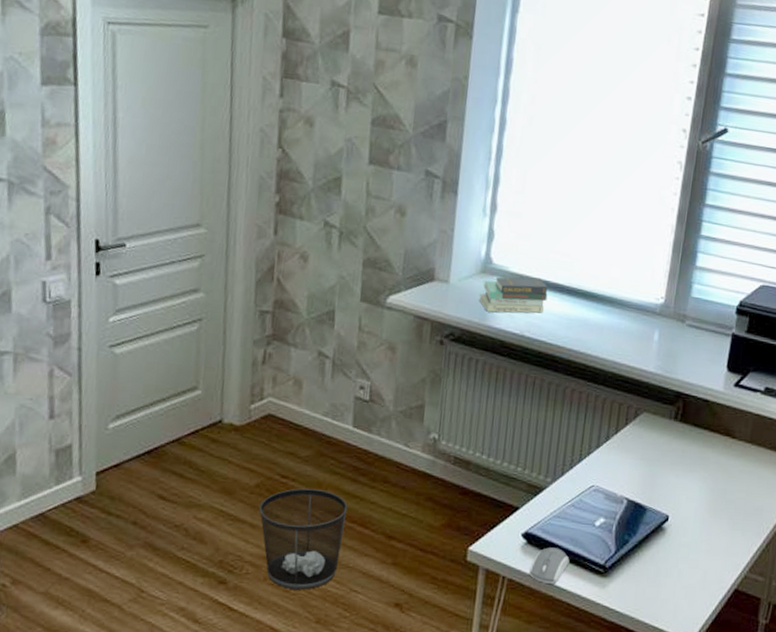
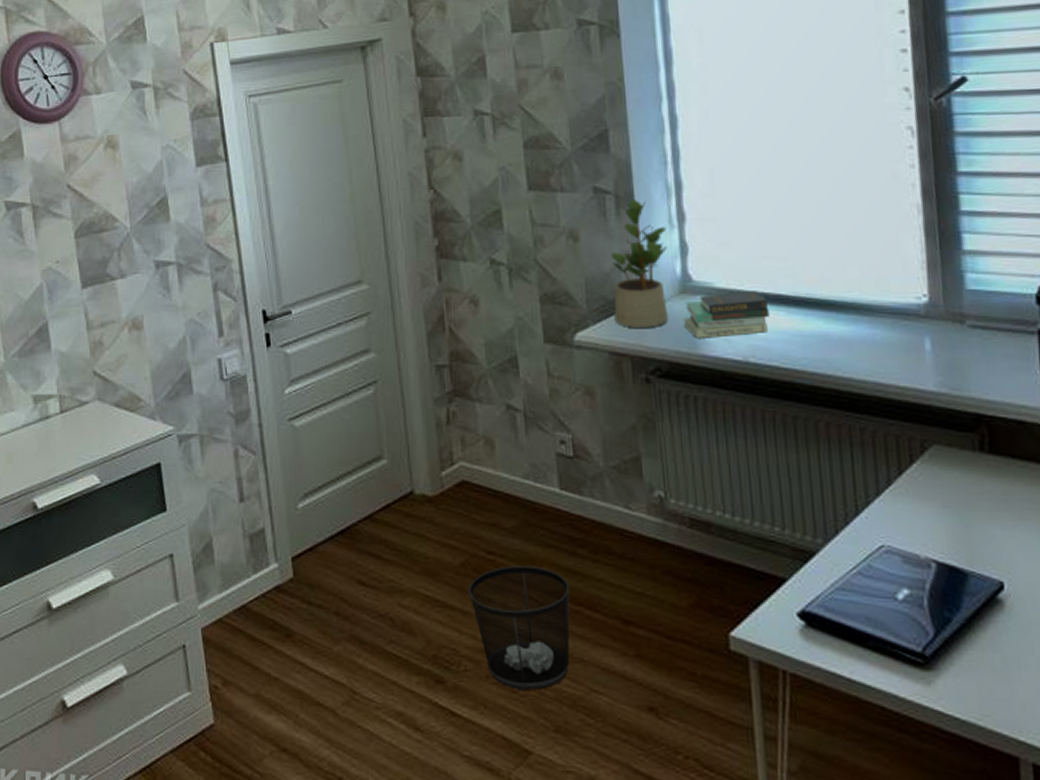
potted plant: none [423,186,480,299] -> present [610,199,669,328]
computer mouse: present [529,547,570,584] -> none [817,630,872,680]

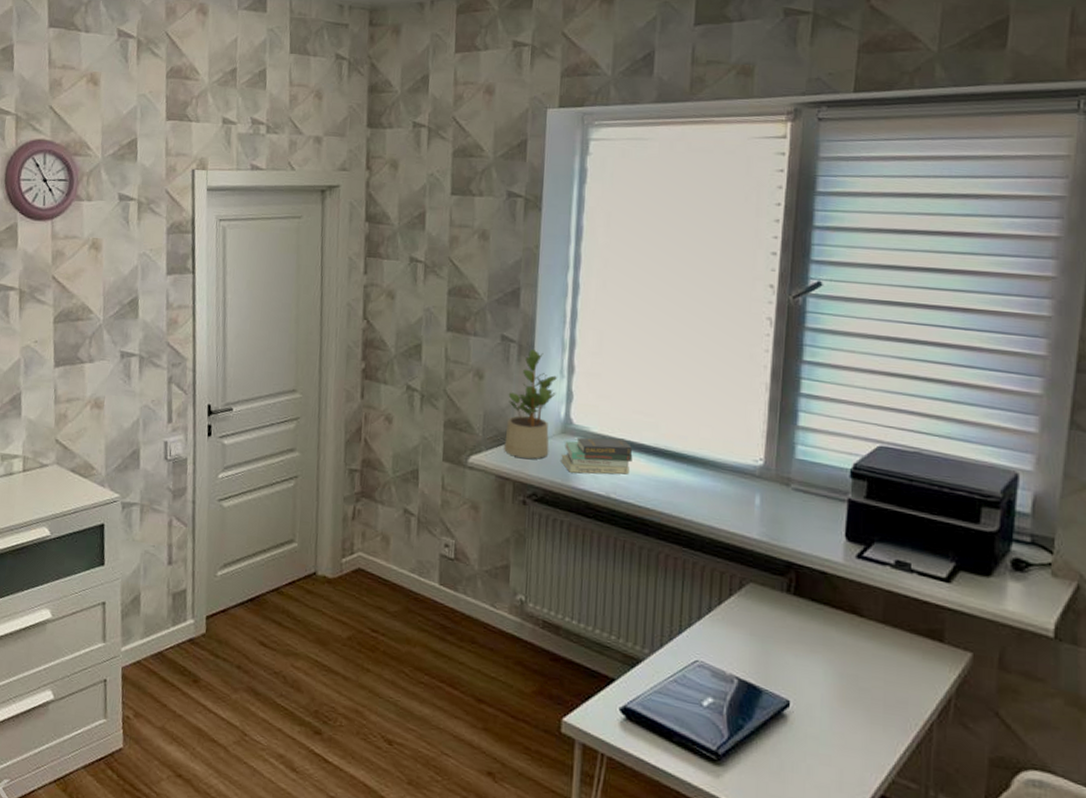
waste bin: present [468,566,570,690] -> none [351,643,437,749]

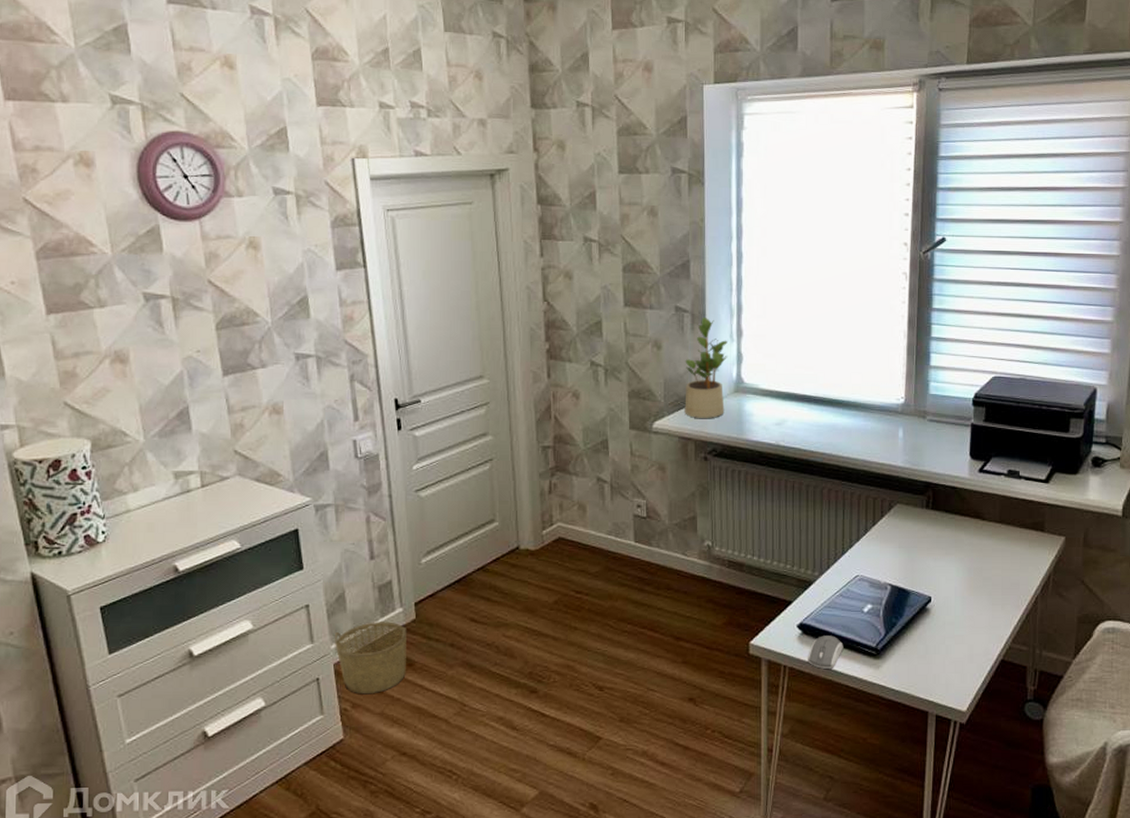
basket: none [124,629,197,706] -> present [334,621,408,695]
books: present [561,437,633,475] -> none [735,392,797,427]
computer mouse: none [631,725,676,767] -> present [808,635,844,669]

